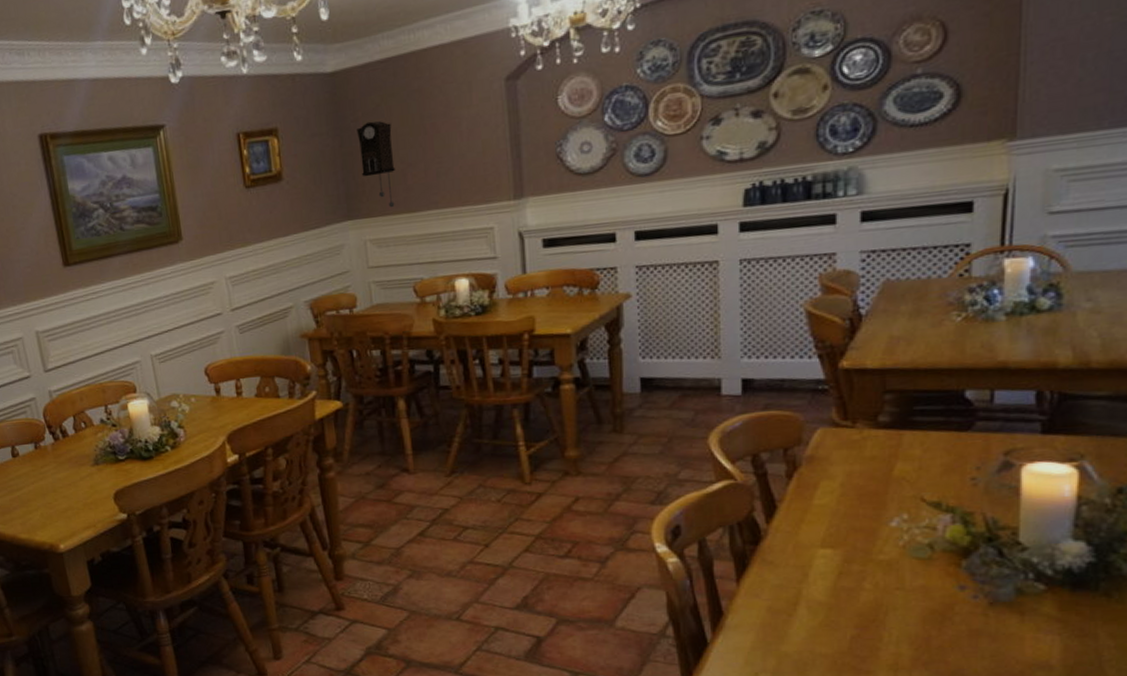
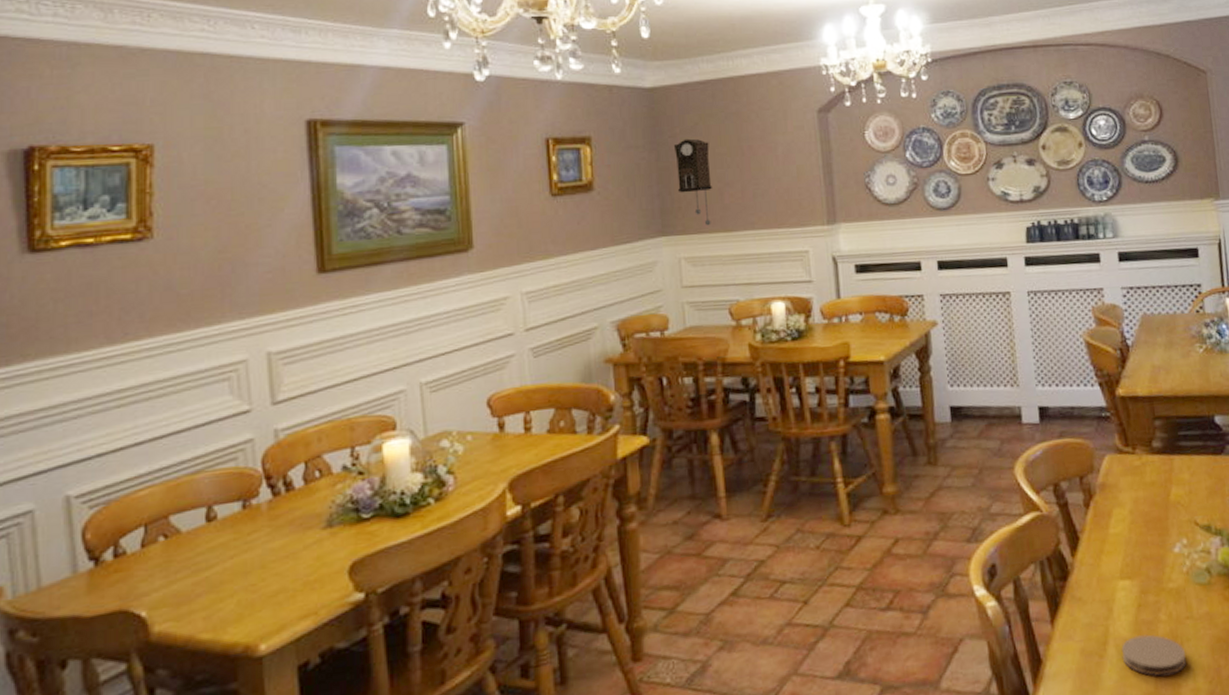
coaster: none [814,600,891,639] -> present [1121,634,1186,677]

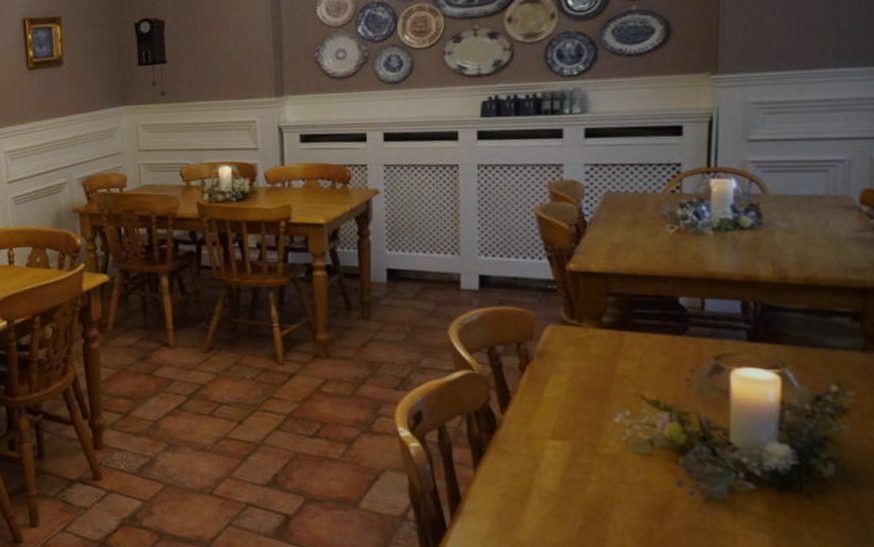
coaster: present [1121,634,1186,677] -> none [545,491,616,530]

